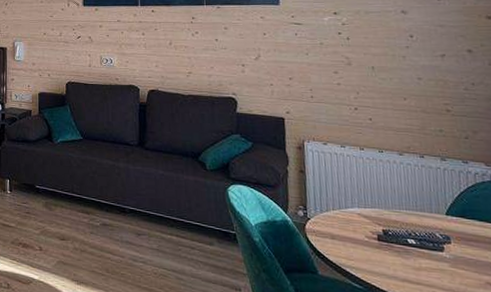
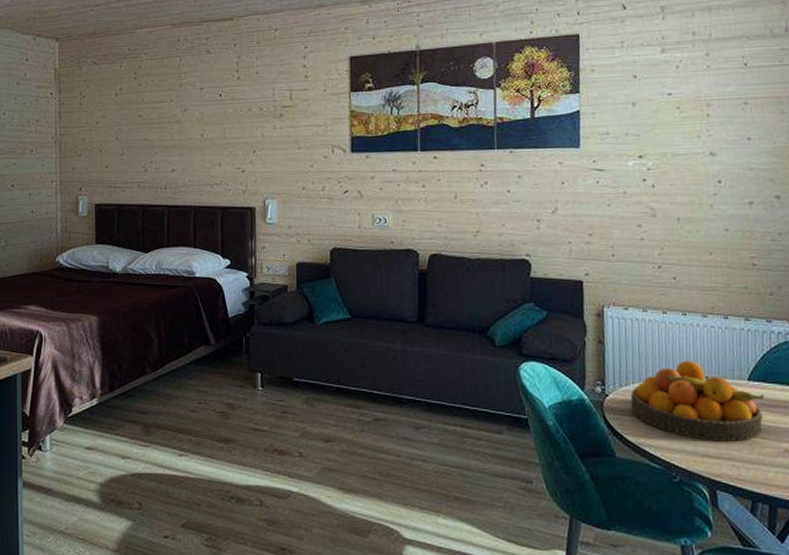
fruit bowl: none [331,193,464,271] -> present [630,361,765,441]

